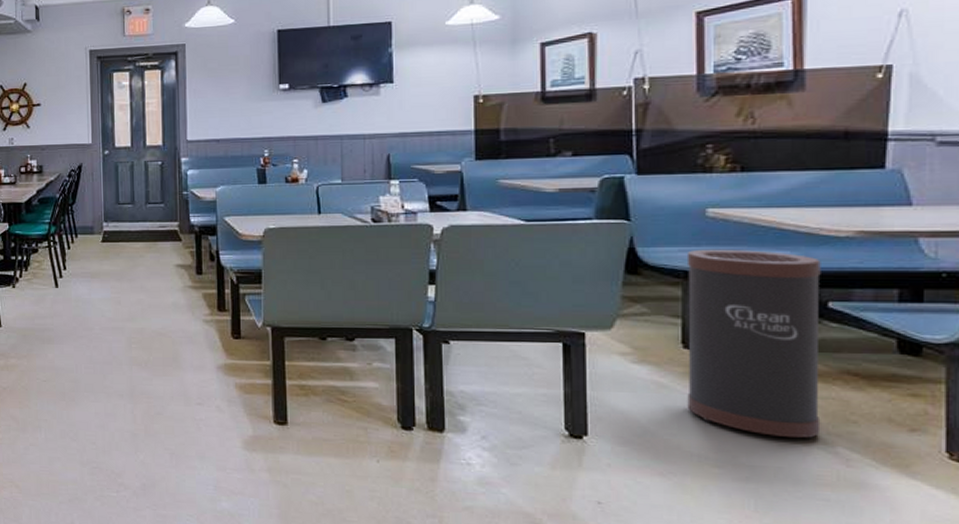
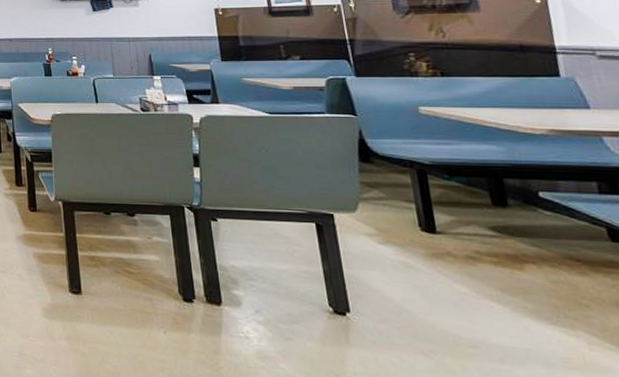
trash can: present [686,249,821,439] -> none [409,142,559,322]

